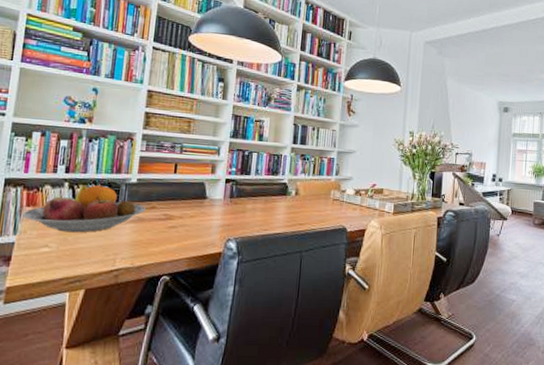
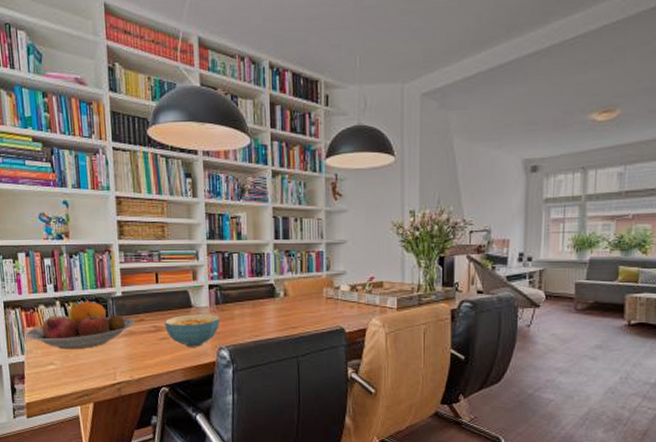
cereal bowl: none [176,205,233,237] -> present [165,314,220,347]

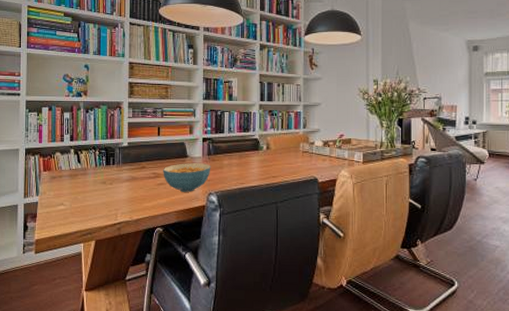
fruit bowl: present [25,302,135,349] -> none [41,150,137,192]

